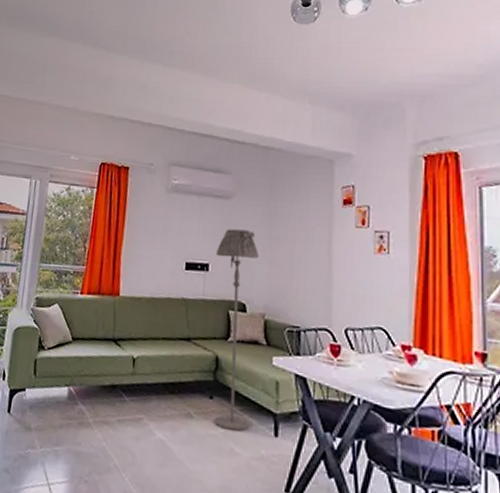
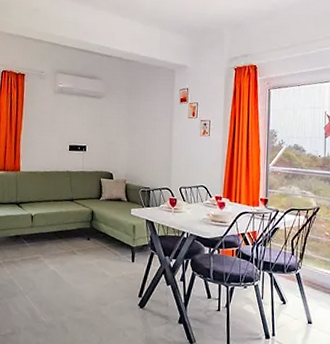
floor lamp: present [215,229,260,432] -> none [91,120,122,261]

